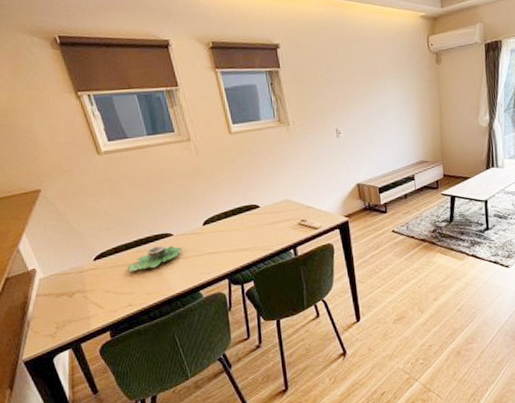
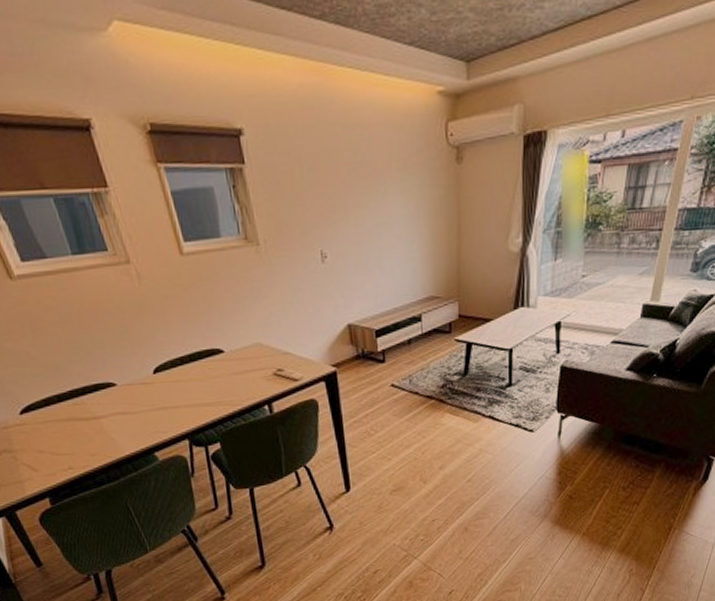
succulent planter: present [127,245,182,271] -> none [62,397,130,428]

